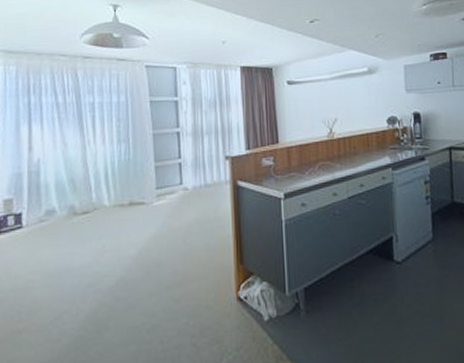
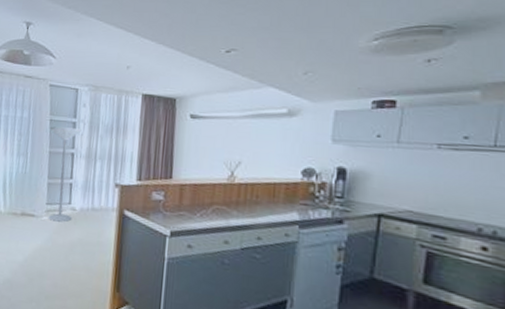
floor lamp: none [150,107,186,205] -> present [48,126,82,223]

